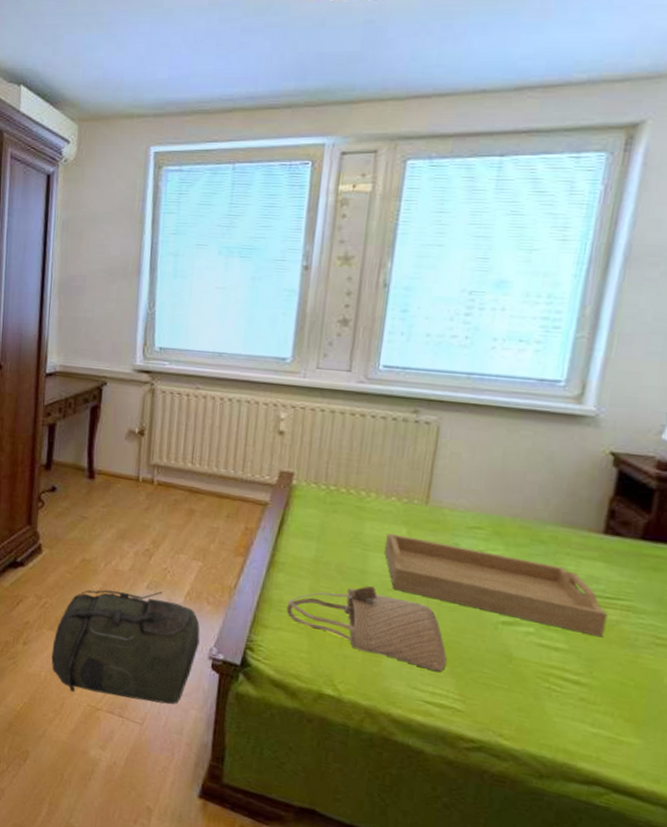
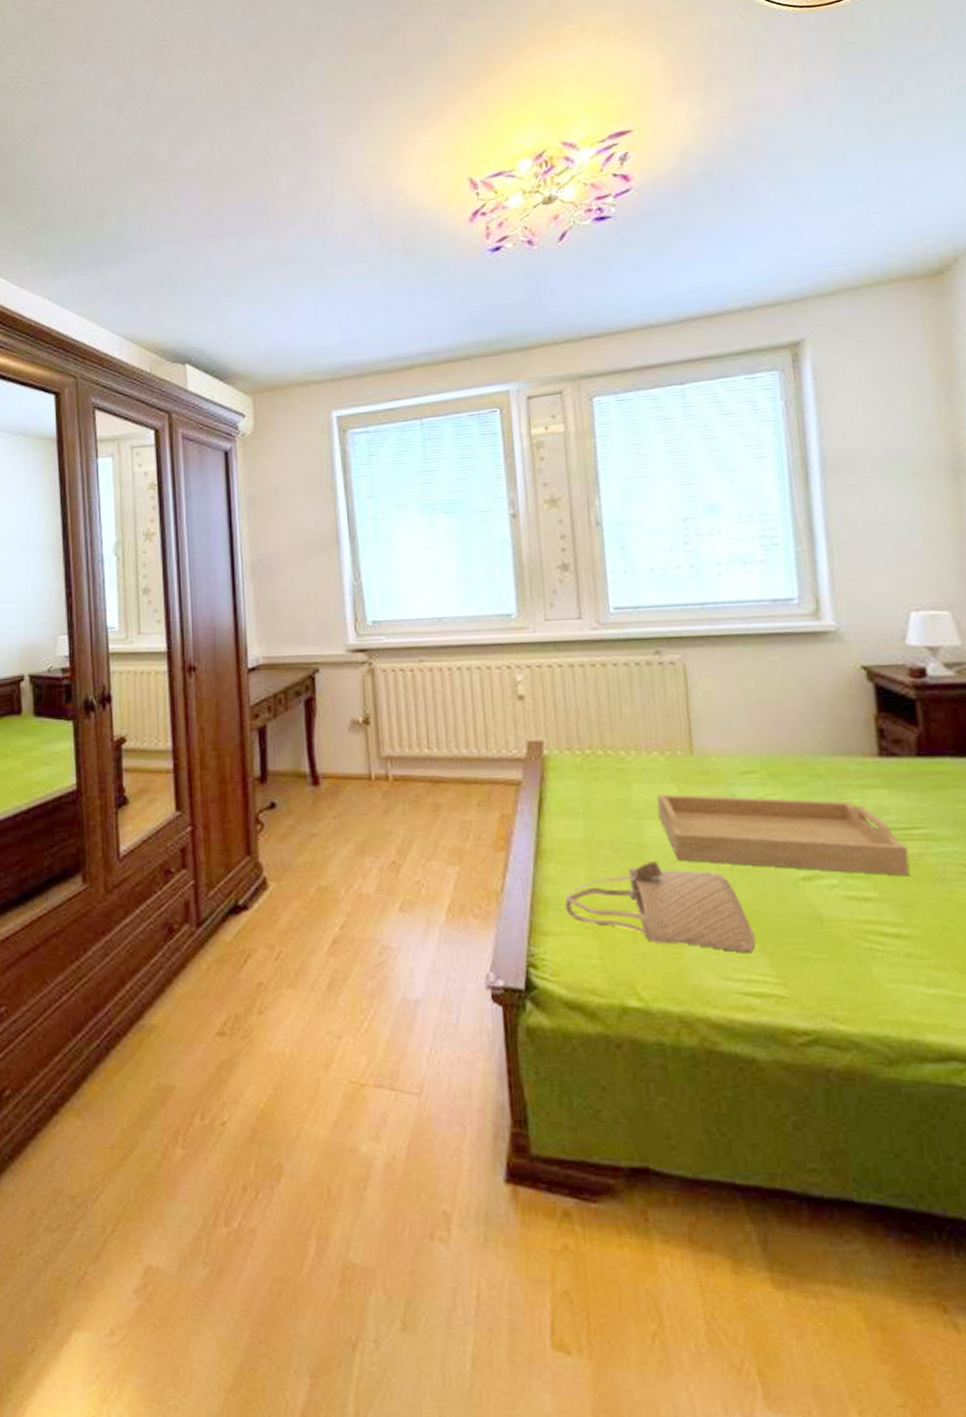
backpack: present [51,589,200,705] -> none [295,911,473,1067]

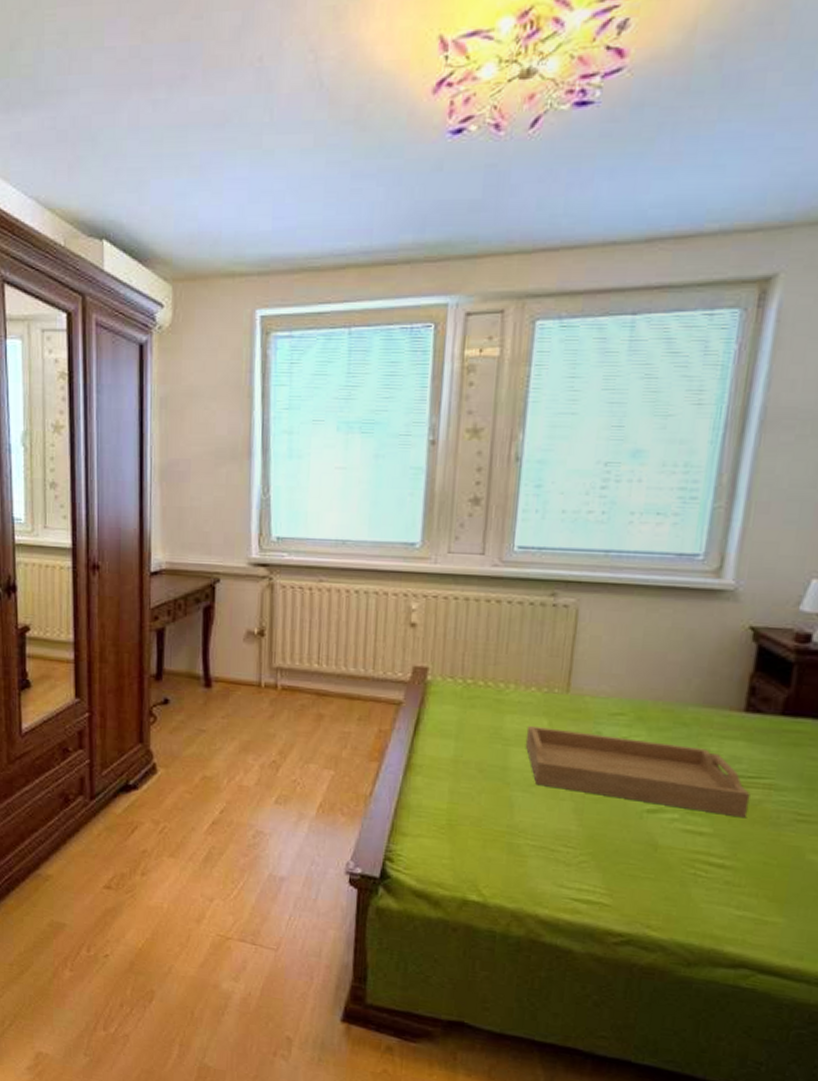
tote bag: present [564,861,755,952] -> none [426,783,593,867]

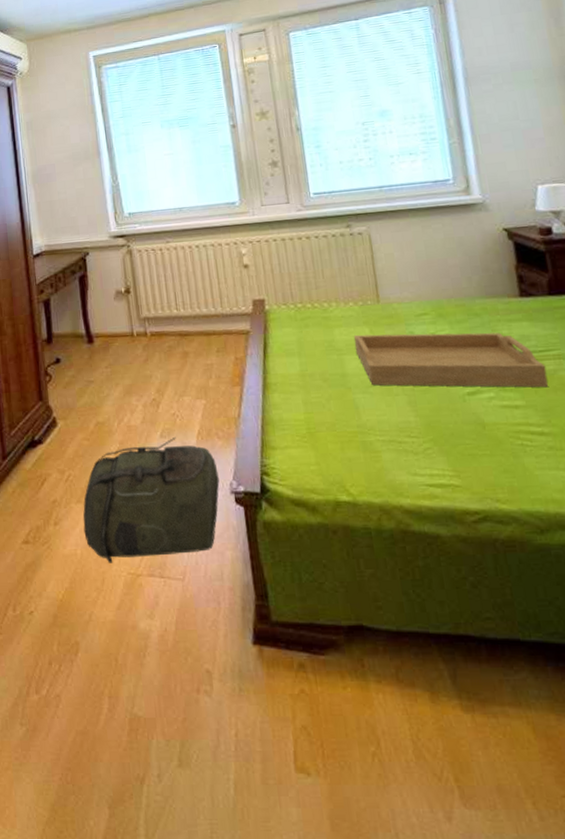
backpack: none [174,805,335,927] -> present [83,436,220,563]

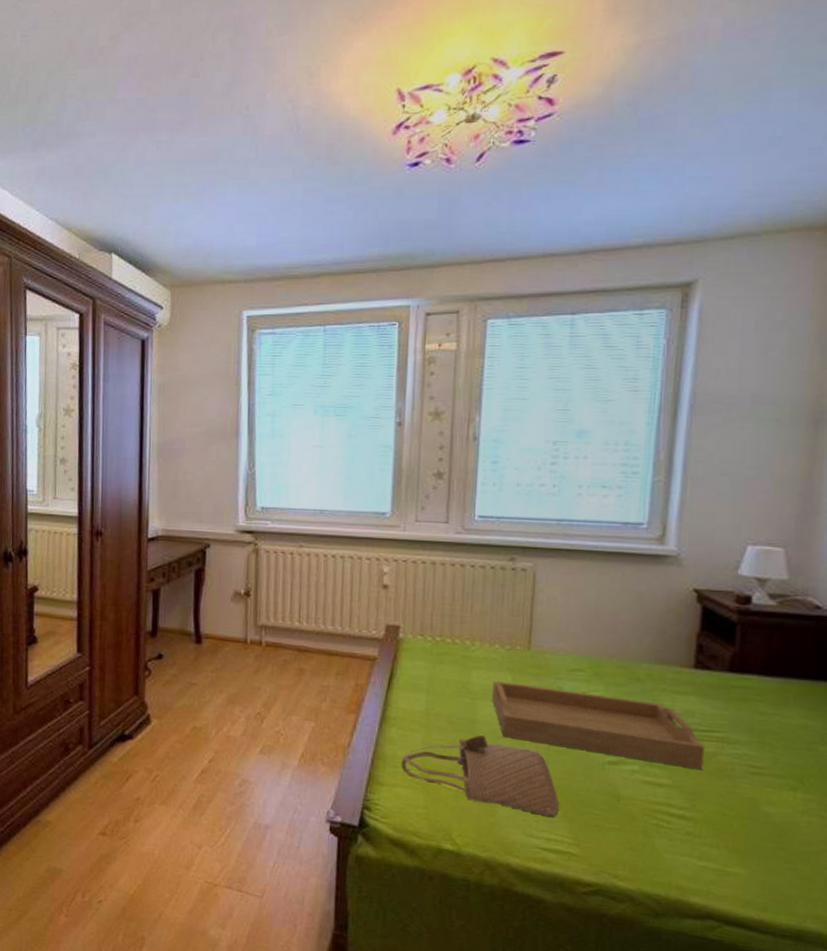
backpack: present [83,436,220,563] -> none [165,755,317,874]
tote bag: none [287,387,435,453] -> present [401,735,559,817]

